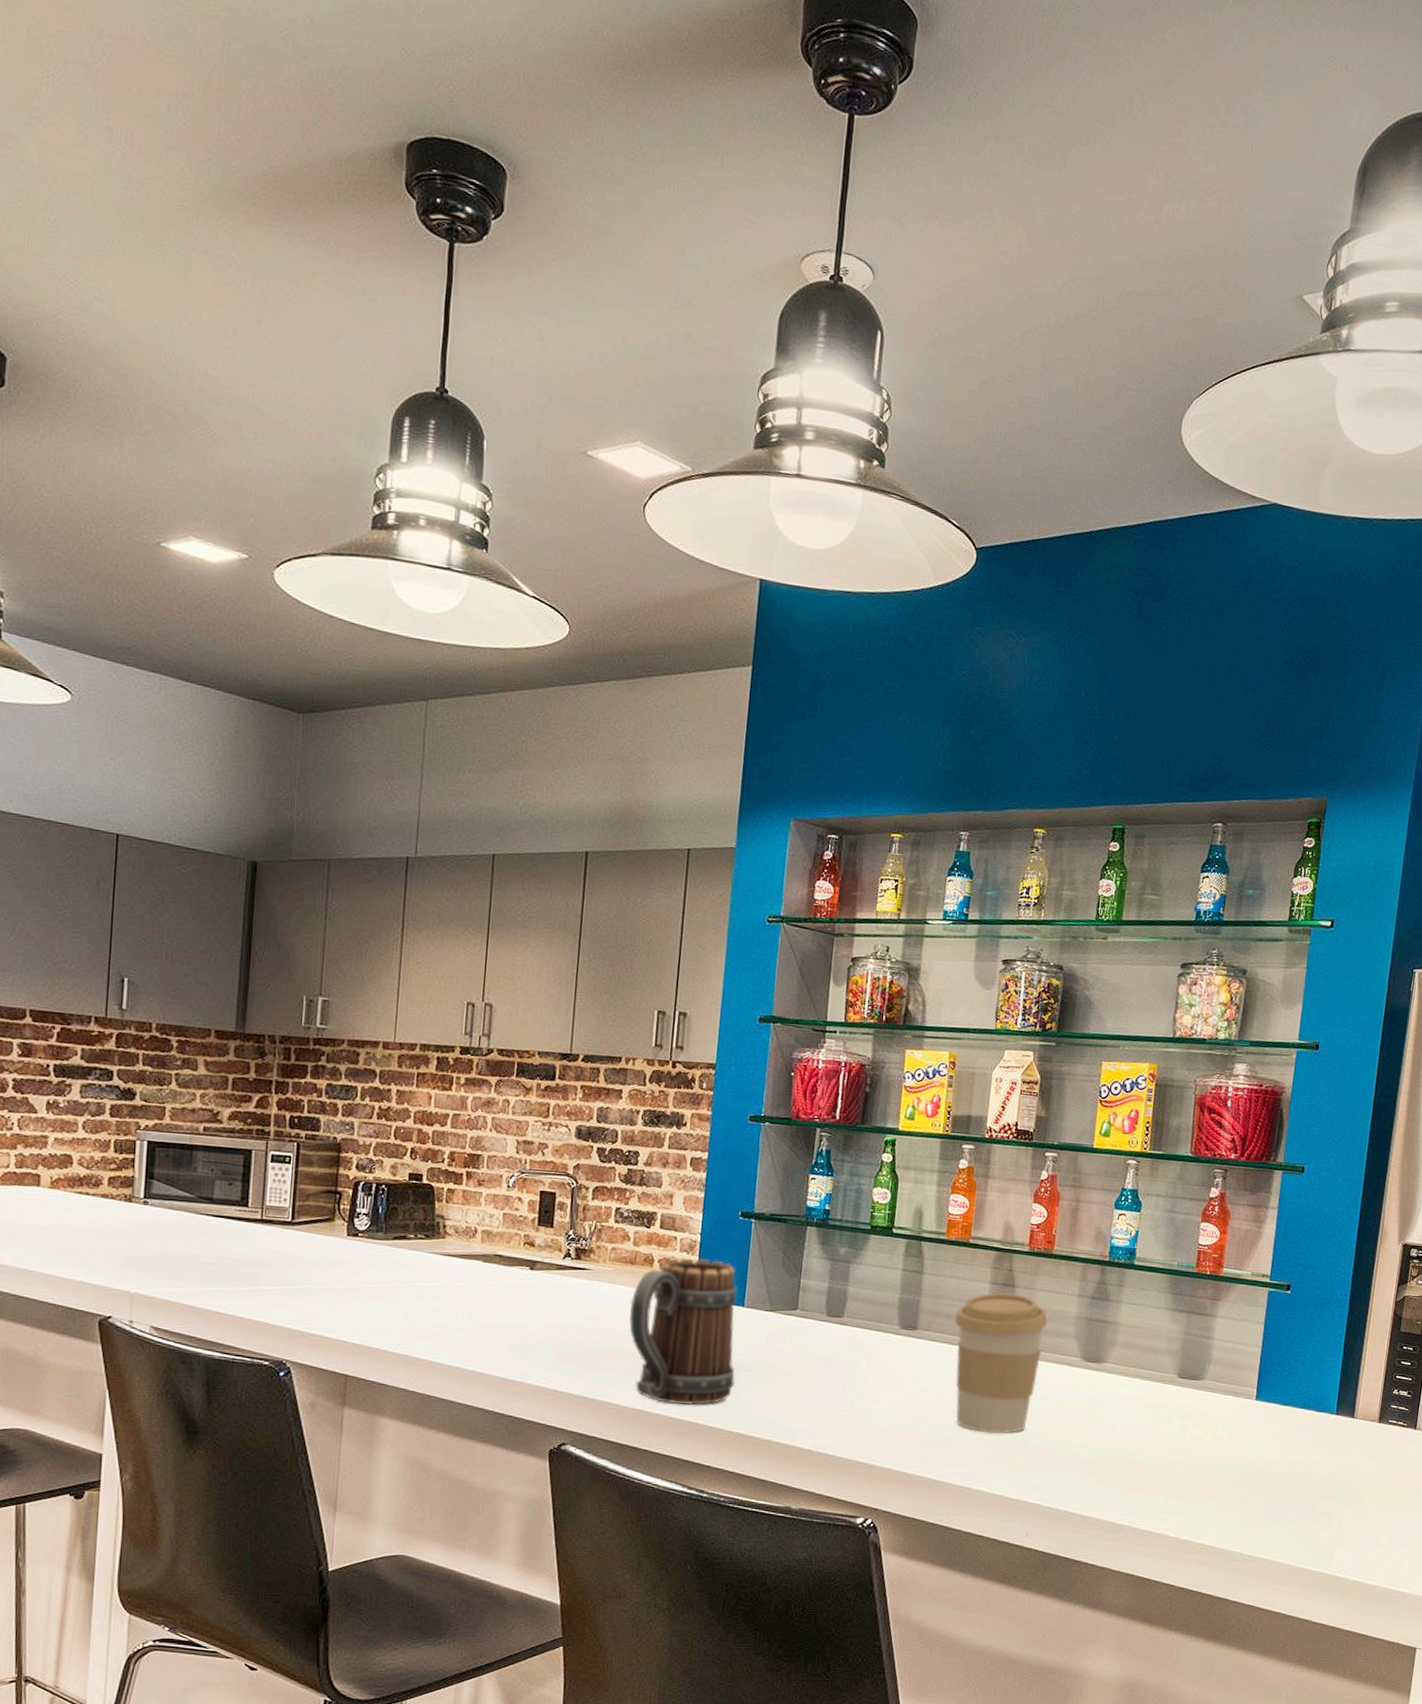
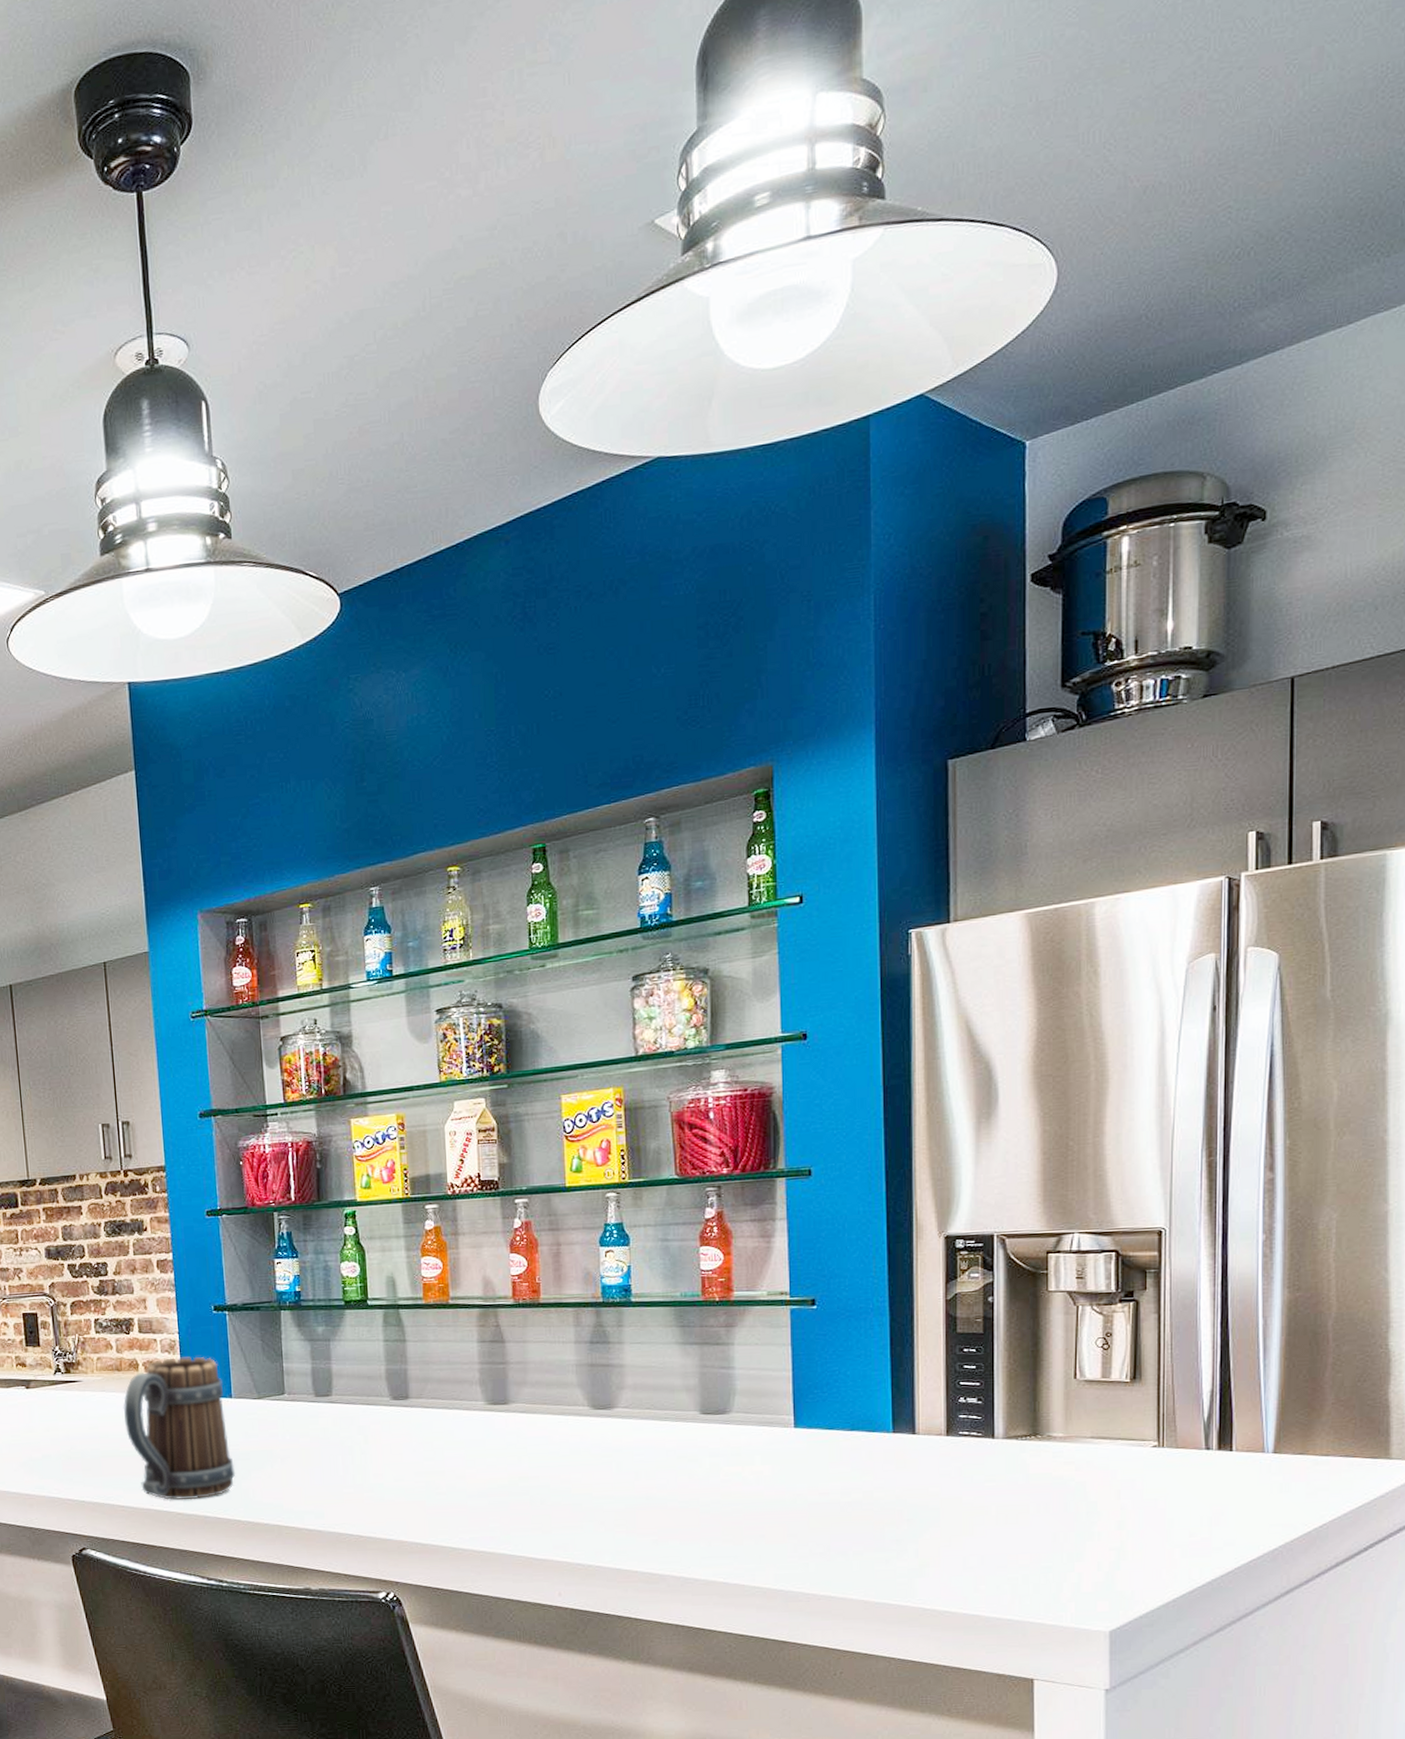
coffee cup: present [954,1292,1048,1434] -> none [446,1348,546,1494]

